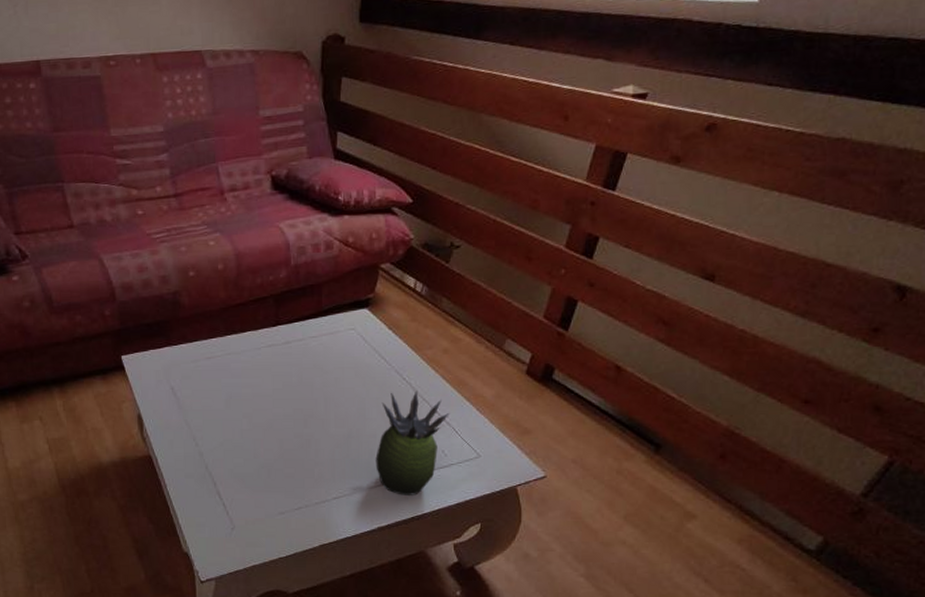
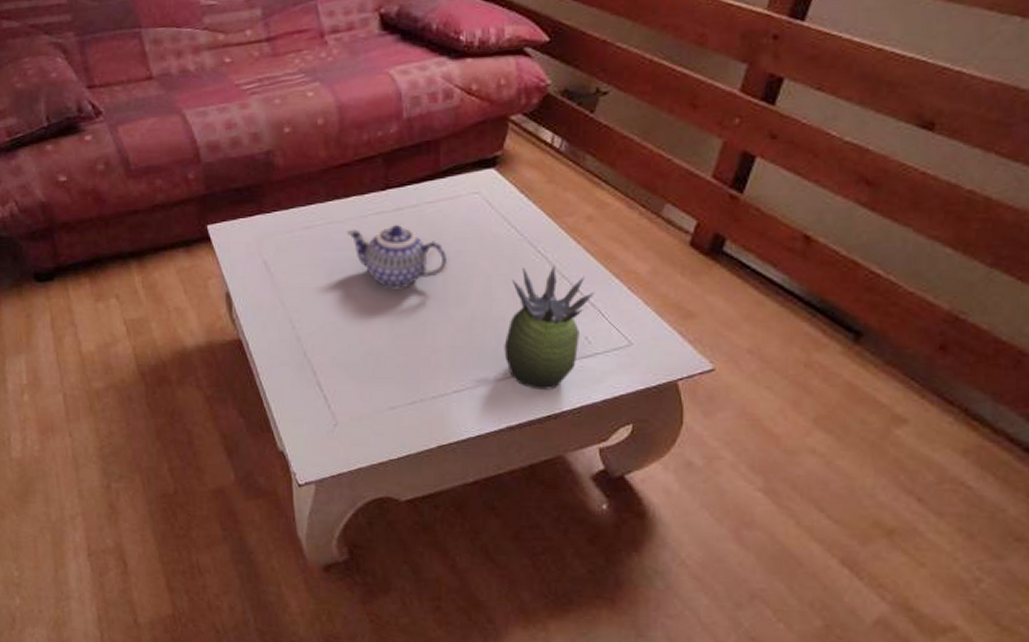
teapot: none [244,356,329,411] -> present [347,225,448,289]

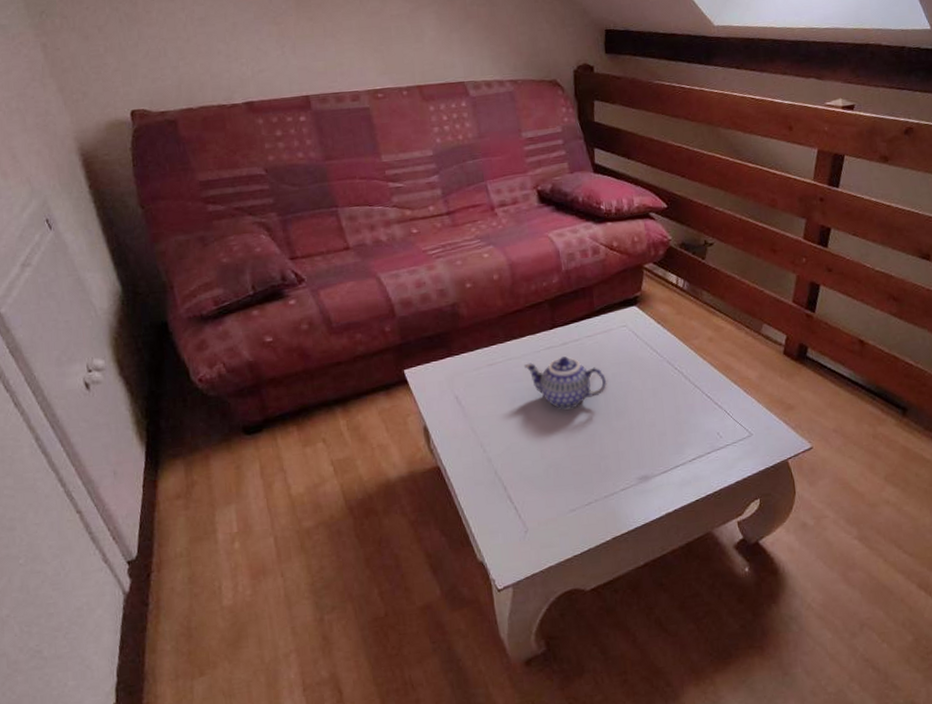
succulent plant: present [504,265,594,390] -> none [657,378,720,480]

